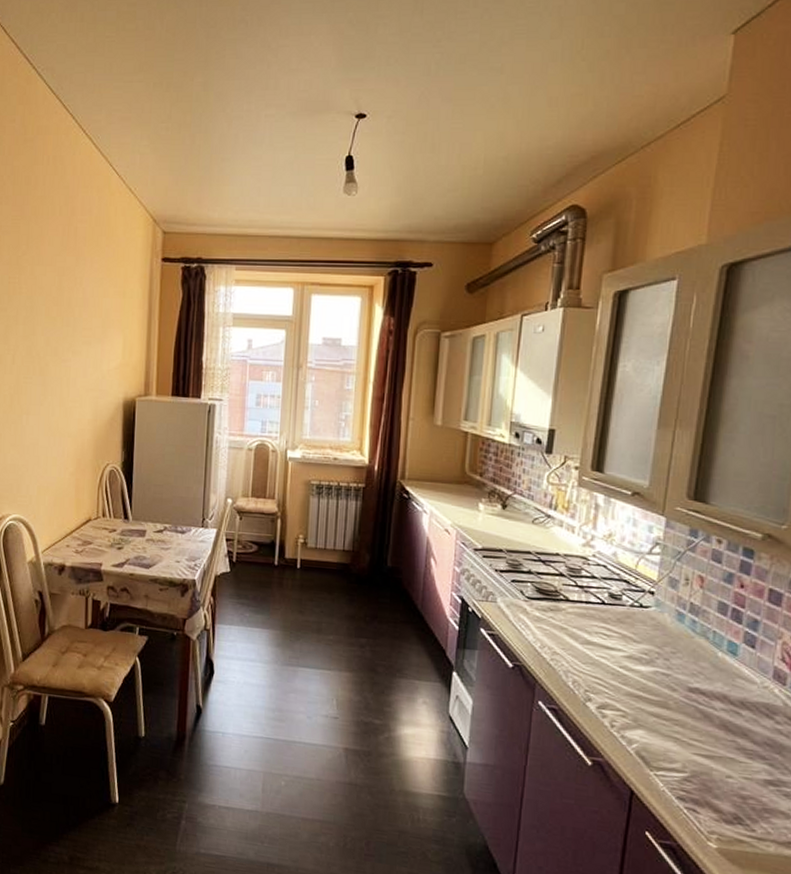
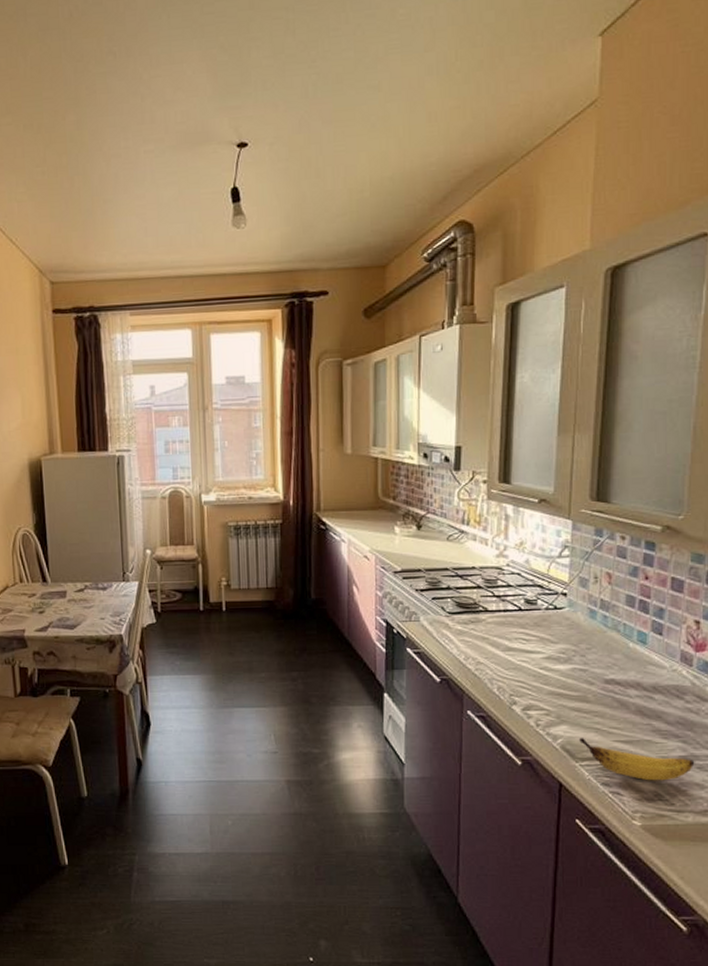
banana: none [656,746,781,804] -> present [579,738,695,781]

